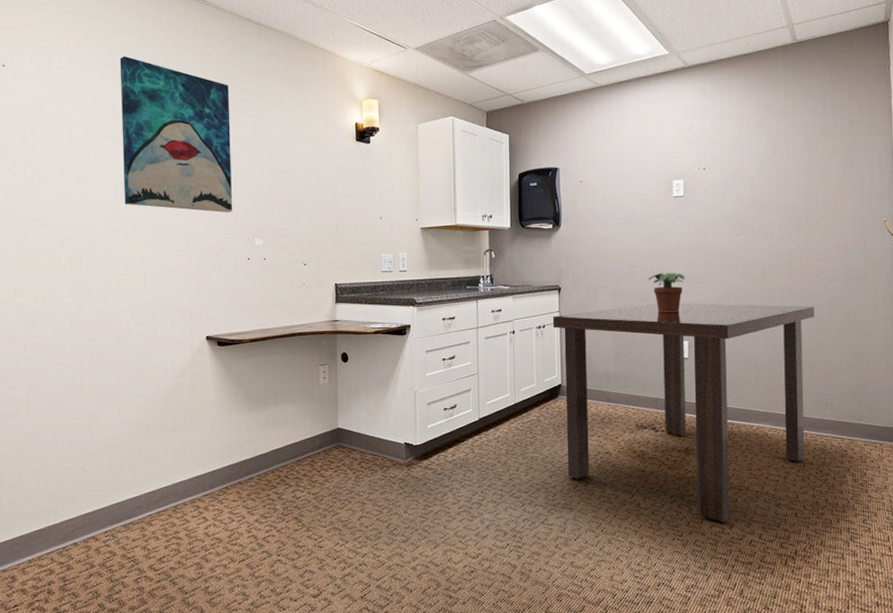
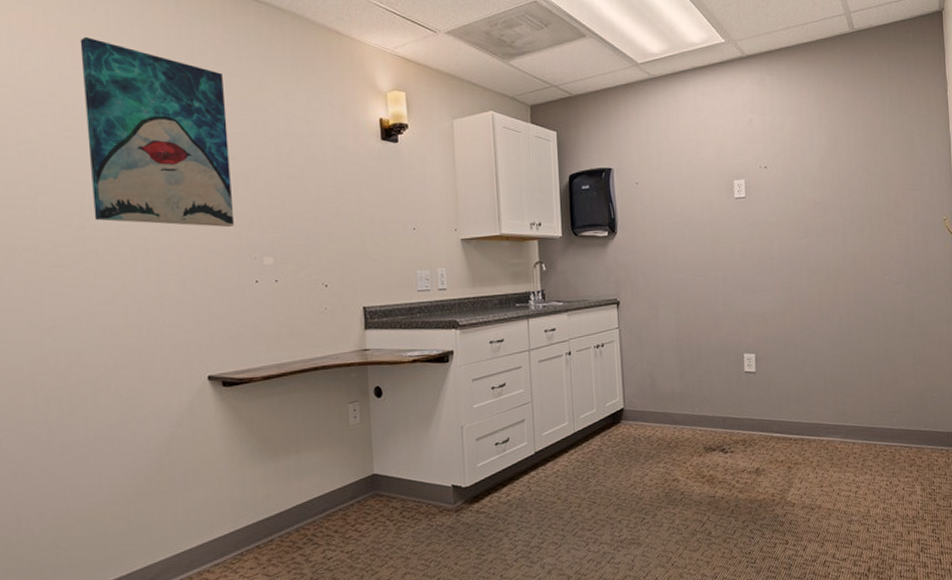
dining table: present [552,303,814,522] -> none [611,310,880,545]
potted plant: present [647,273,686,313] -> none [711,280,750,325]

